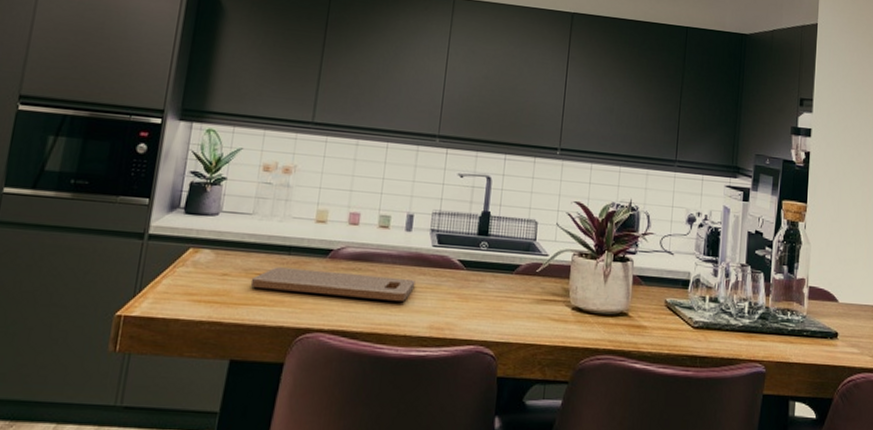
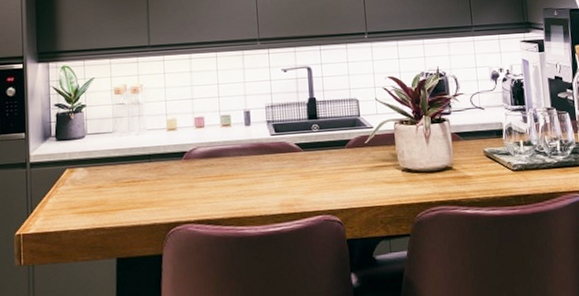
cutting board: present [250,267,415,301] -> none [122,166,262,194]

